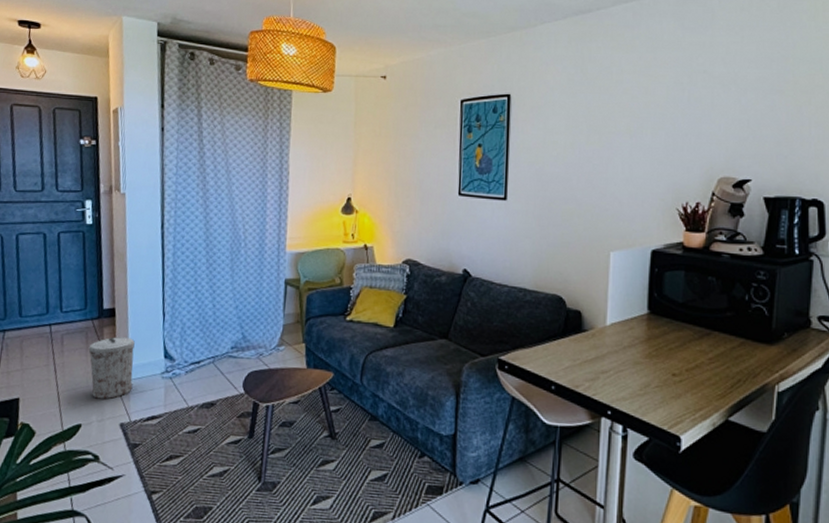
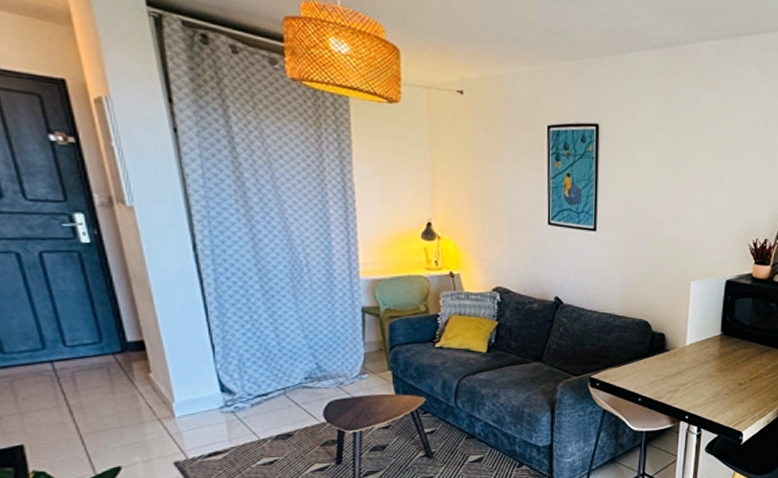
trash can: present [88,337,135,400] -> none [114,372,184,439]

